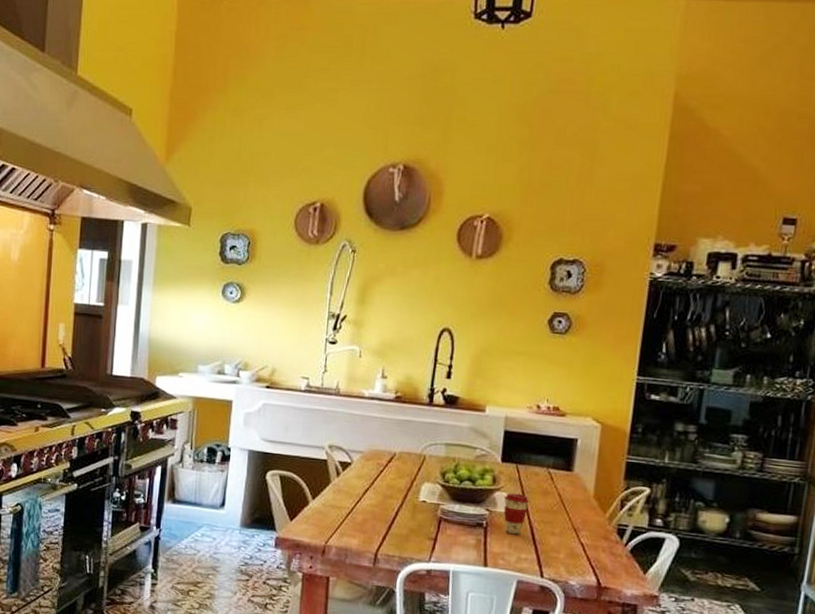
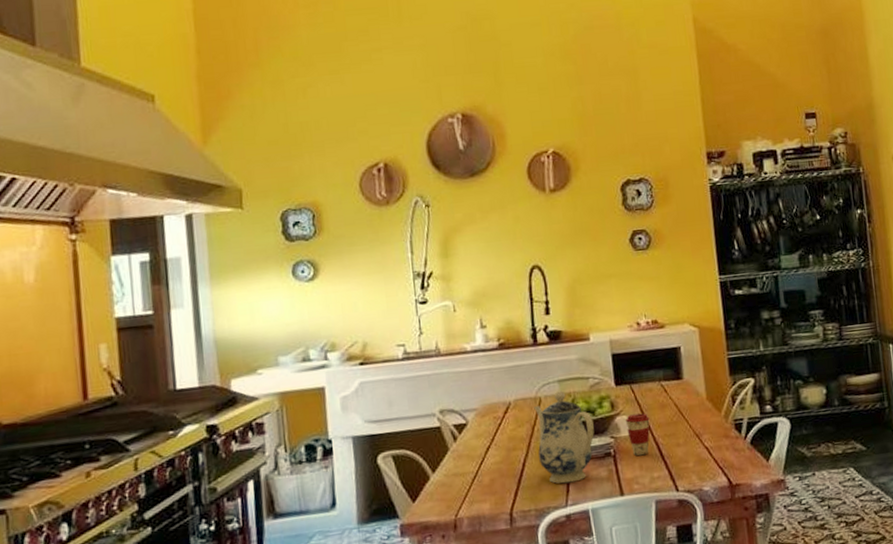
teapot: none [412,454,472,542] -> present [534,391,594,484]

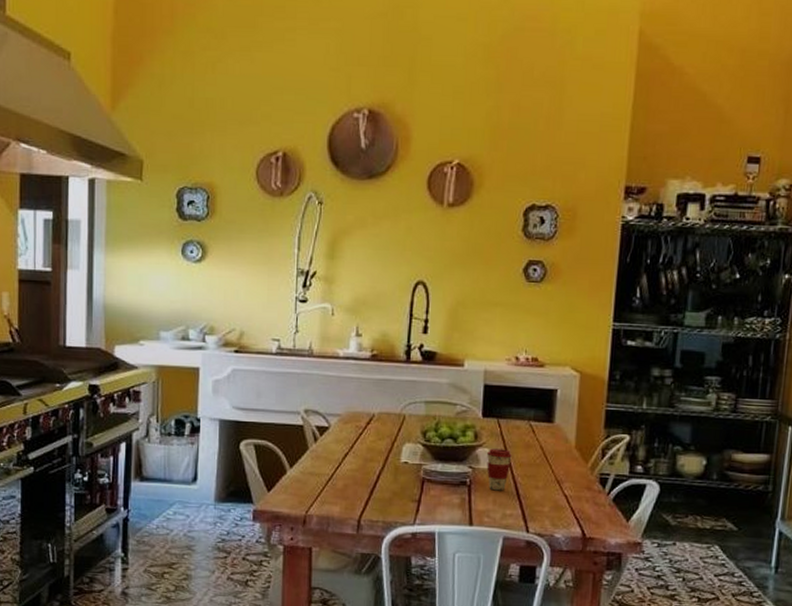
teapot: present [534,391,594,484] -> none [394,412,454,503]

